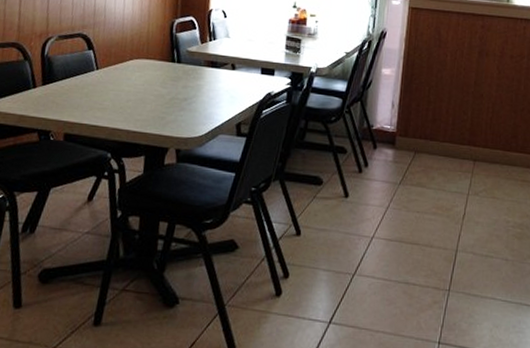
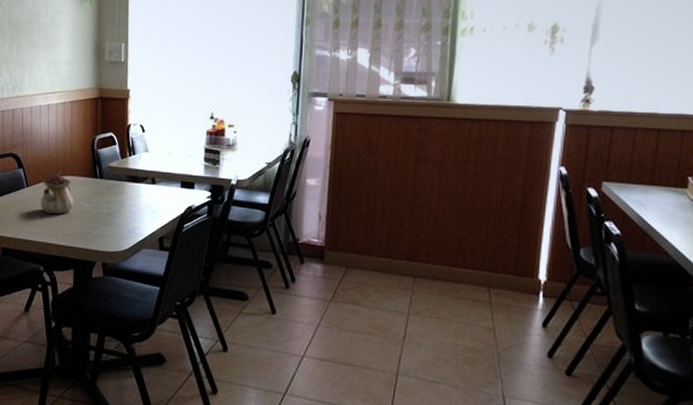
teapot: none [111,54,149,99] -> present [40,171,74,214]

